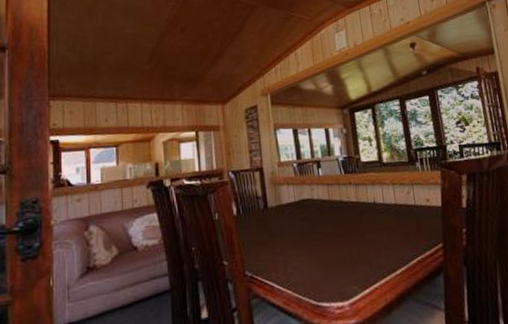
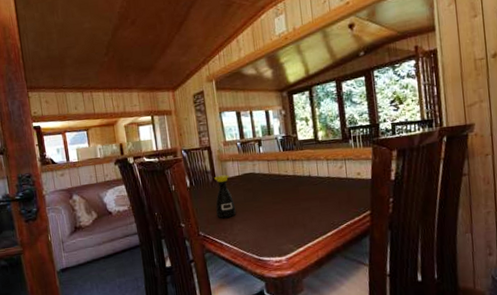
bottle: none [266,200,291,254] -> present [214,174,236,218]

